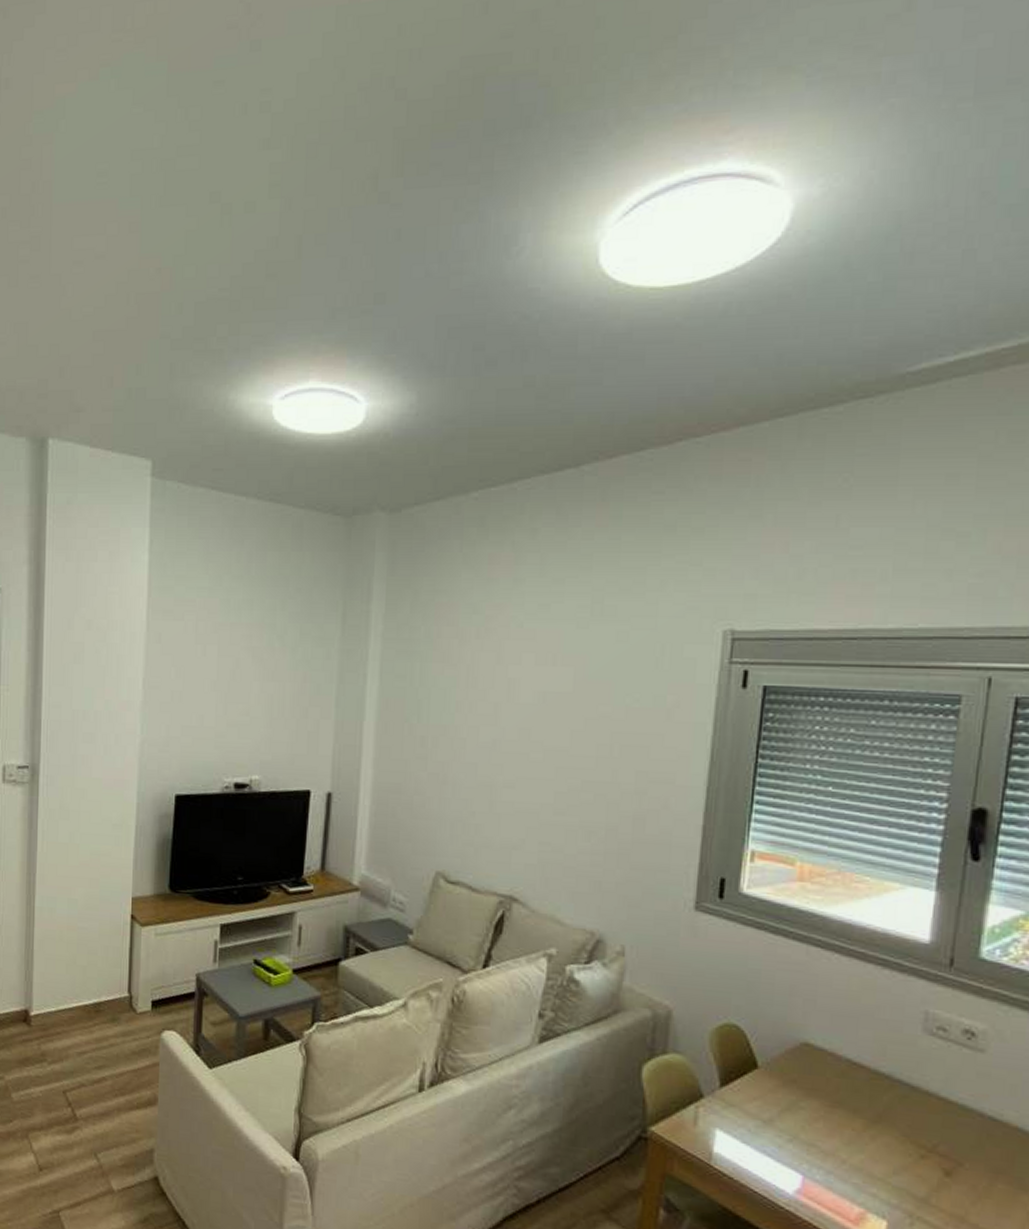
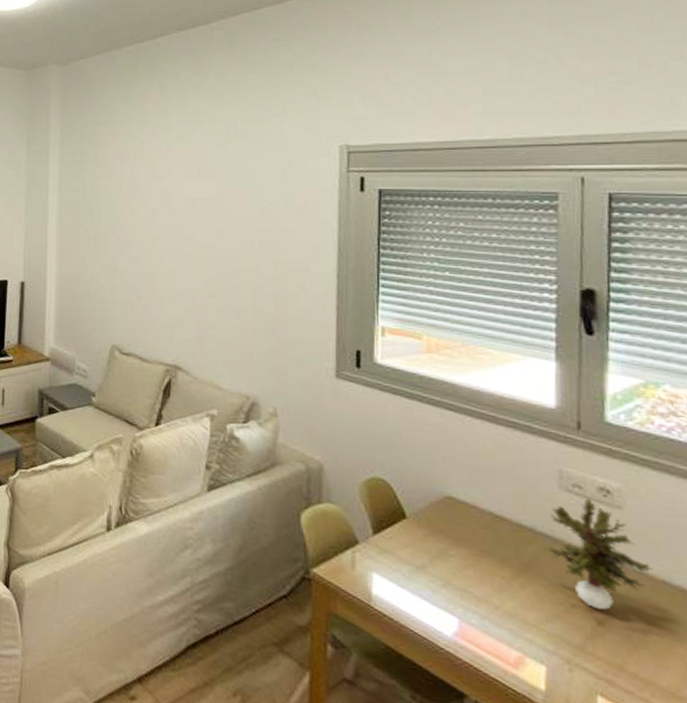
potted plant: none [902,1041,1007,1160] -> present [546,498,653,610]

